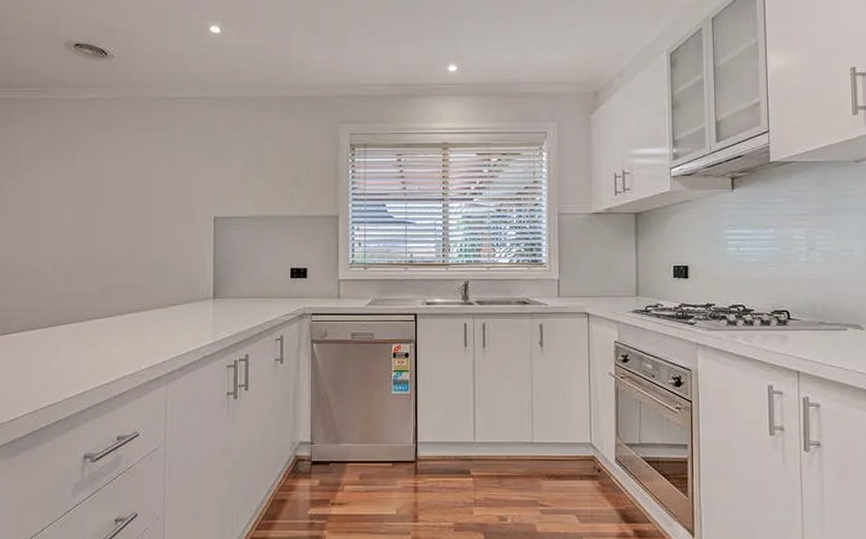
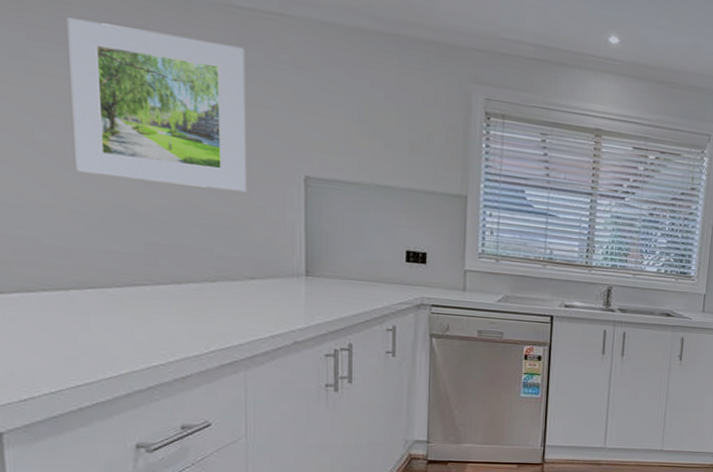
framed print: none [60,126,174,236] -> present [67,17,246,192]

